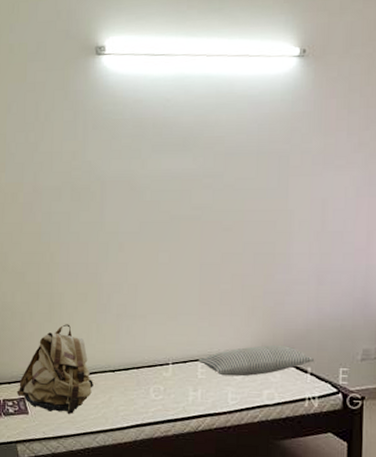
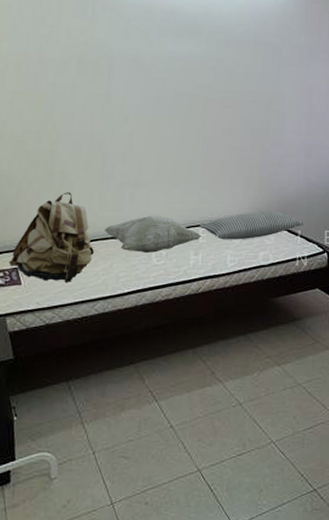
decorative pillow: none [102,348,200,387] -> present [104,215,201,253]

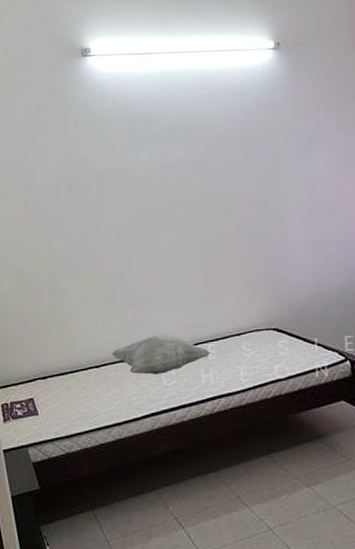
backpack: present [8,192,94,282] -> none [24,318,104,410]
pillow: present [199,211,304,240] -> none [207,319,320,355]

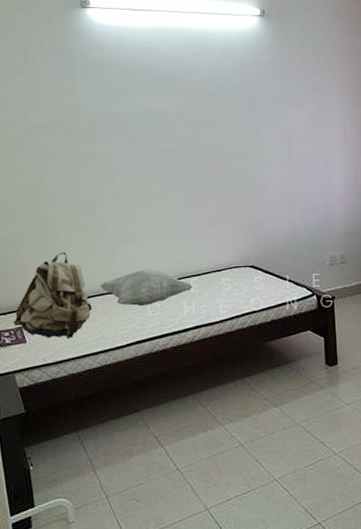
backpack: none [24,318,104,410] -> present [13,252,92,338]

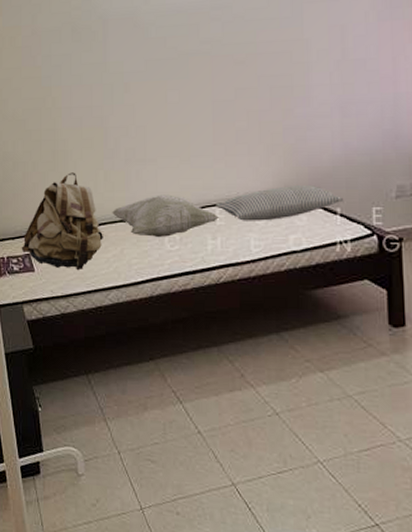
pillow: none [190,258,292,289] -> present [216,185,344,221]

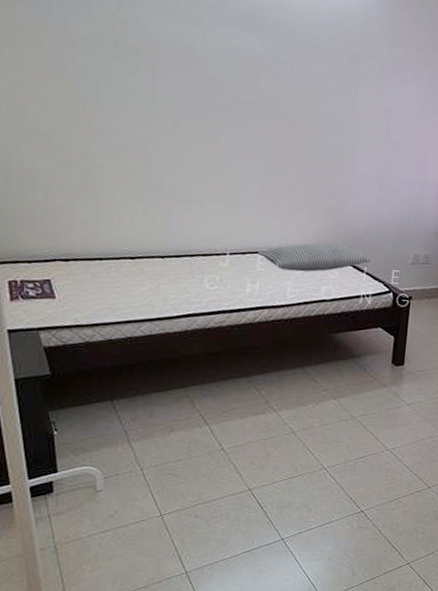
backpack: present [21,172,103,270] -> none [39,201,139,300]
decorative pillow: present [112,194,219,237] -> none [150,236,260,277]

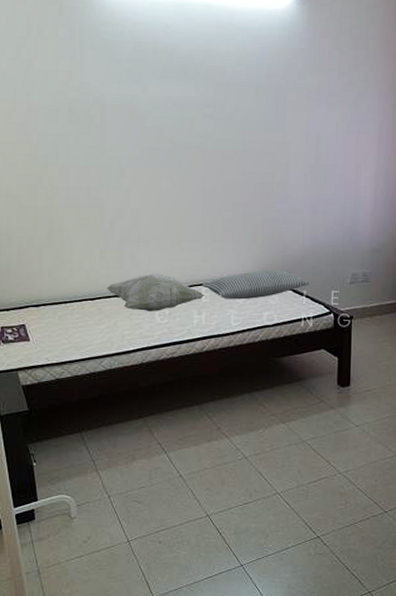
decorative pillow: none [150,236,260,277] -> present [107,273,204,311]

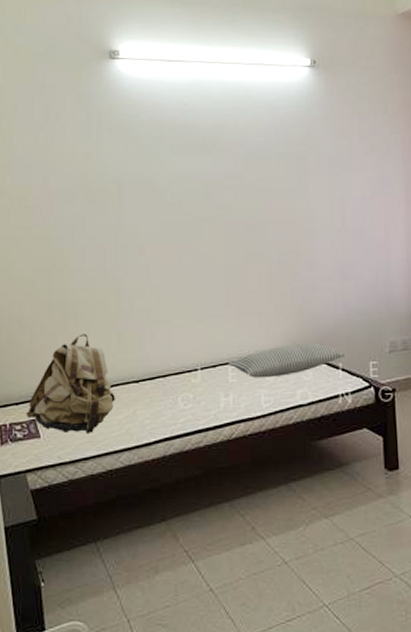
backpack: none [16,249,98,339] -> present [26,334,115,433]
decorative pillow: present [107,273,204,311] -> none [125,354,231,397]

